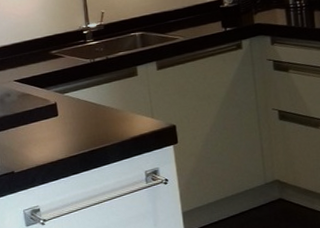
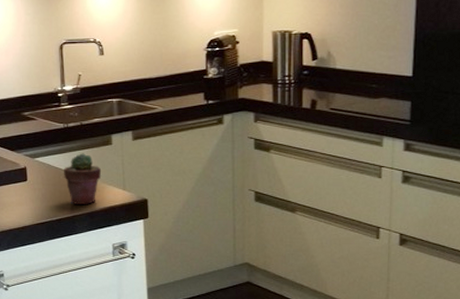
potted succulent: none [93,85,130,136] -> present [64,153,102,205]

